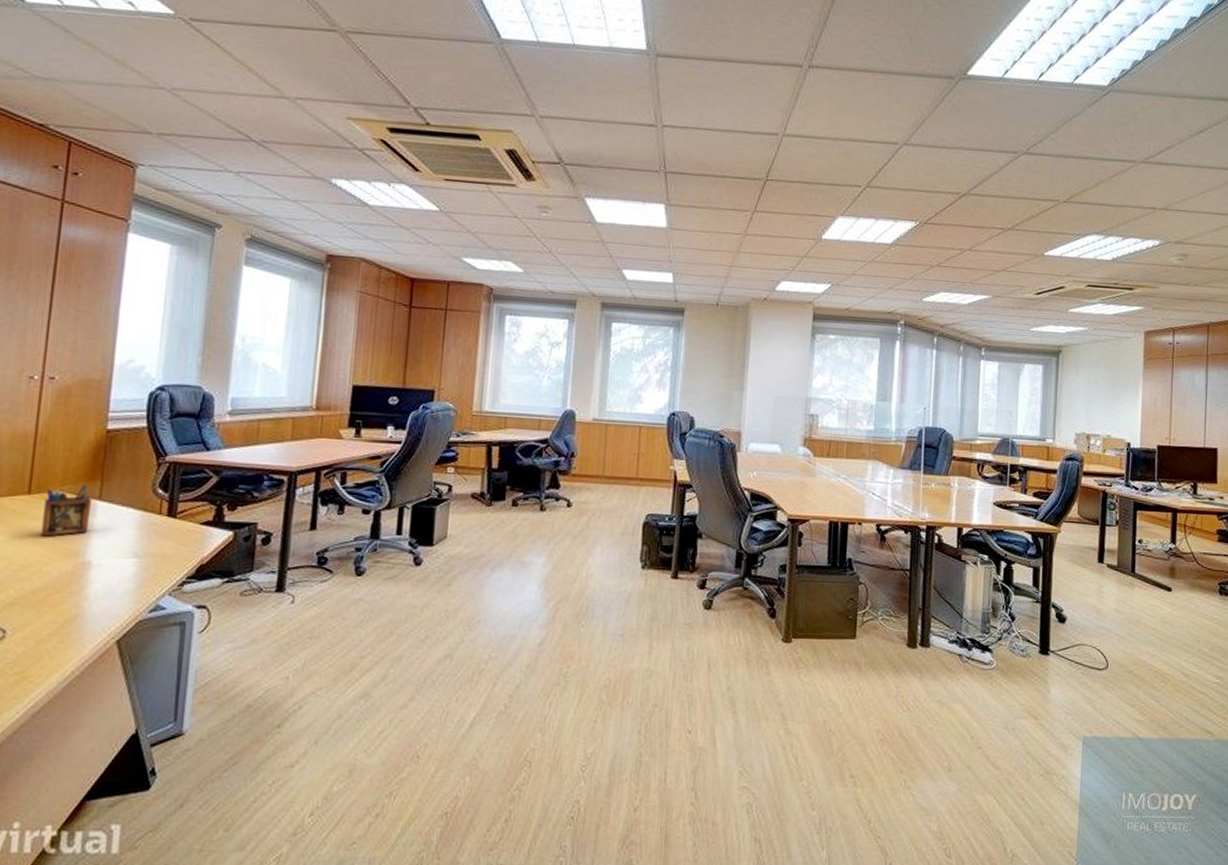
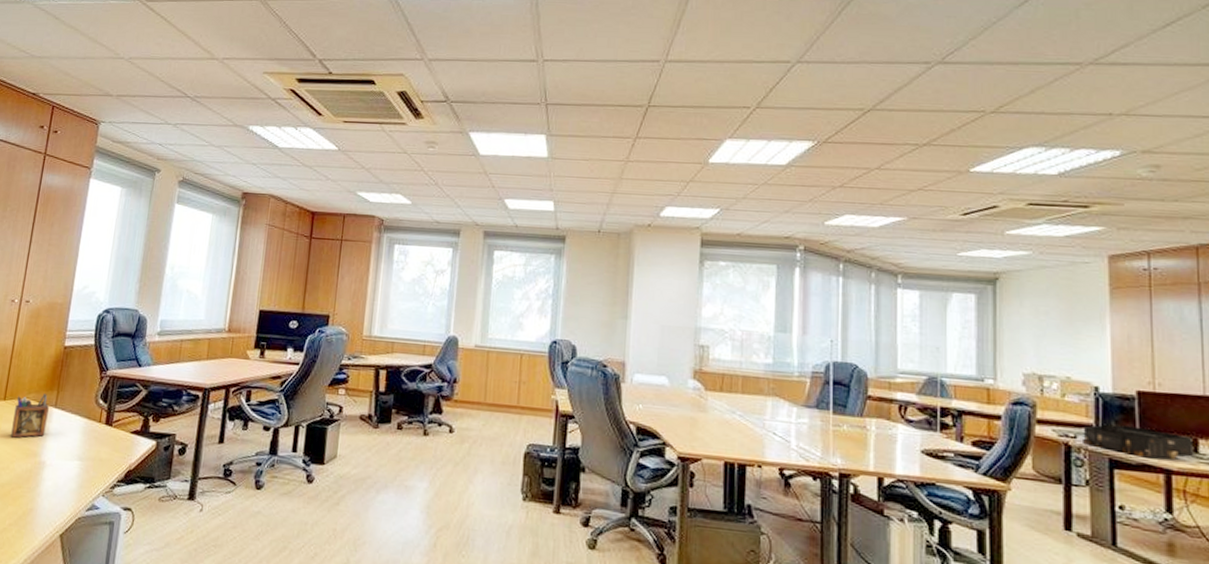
printer: none [1115,474,1194,501] -> present [1081,424,1195,461]

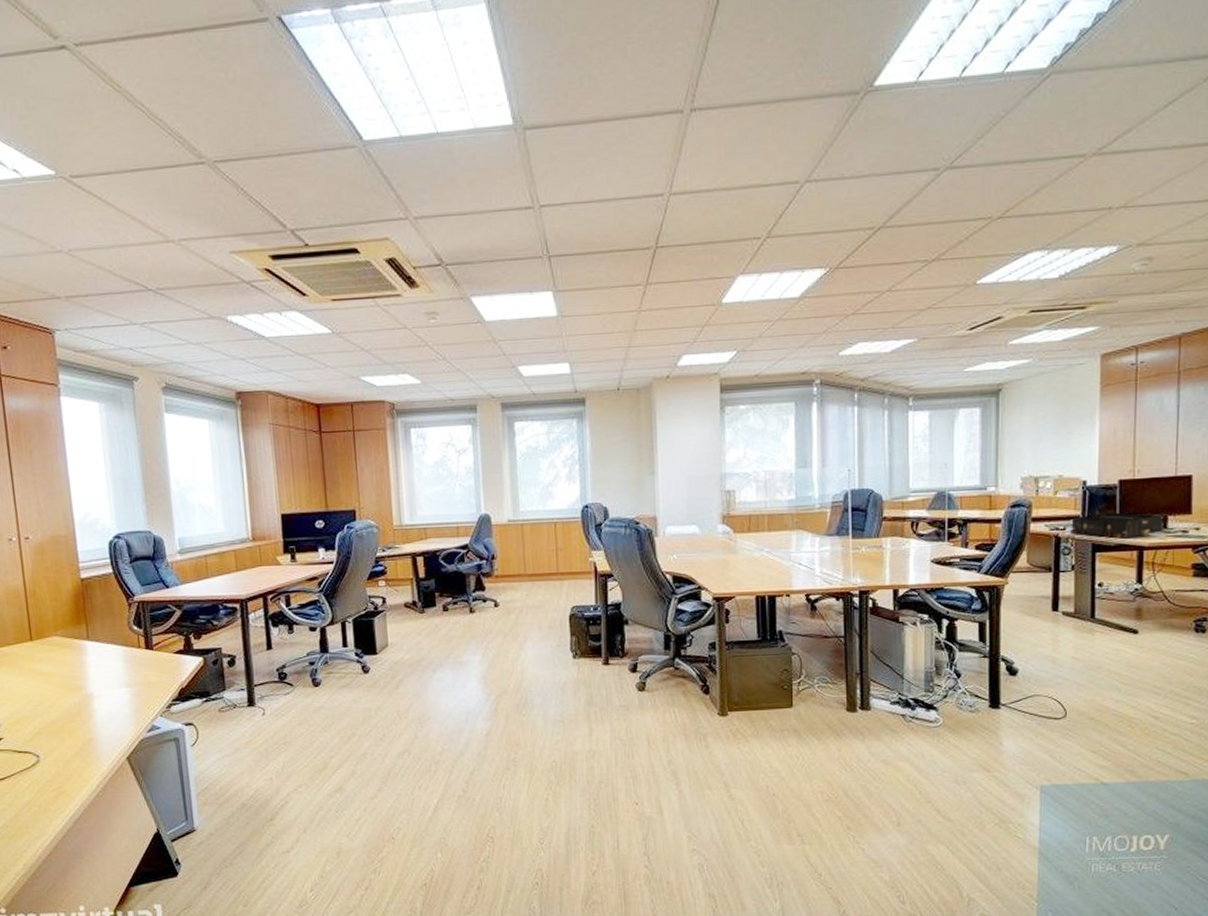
desk organizer: present [11,394,49,438] -> none [44,628,85,676]

